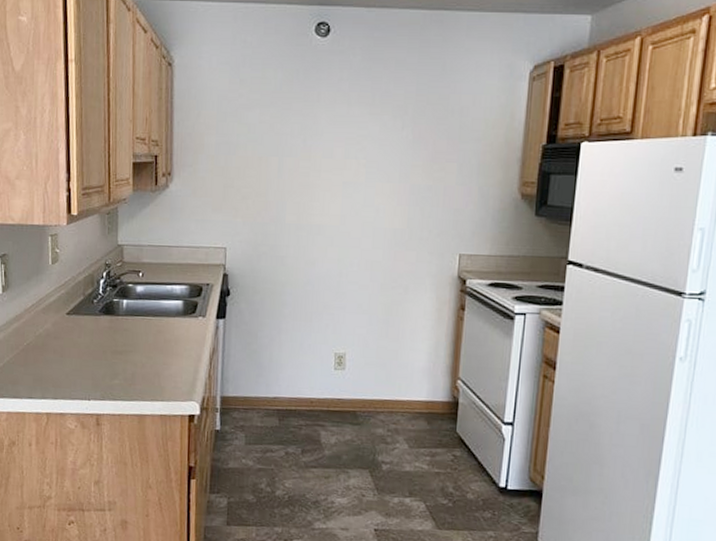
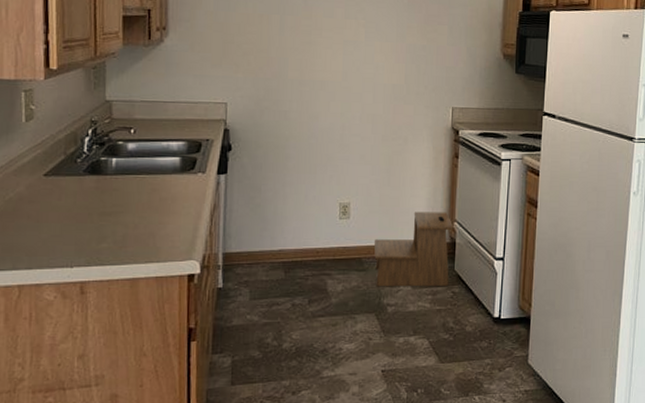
step stool: none [369,366,457,448] -> present [374,211,454,287]

